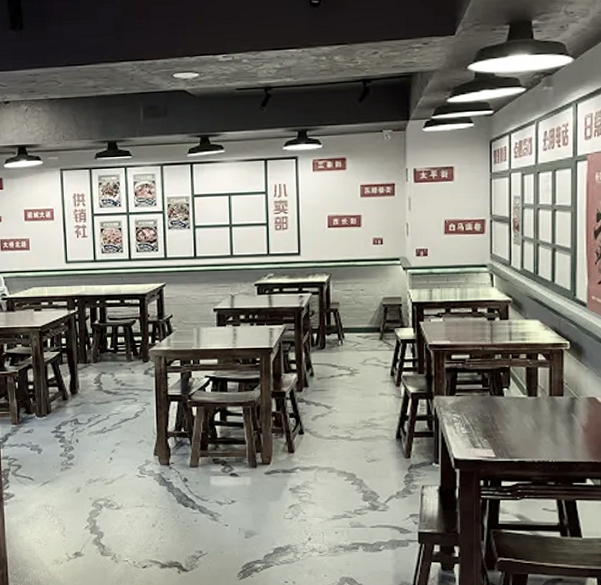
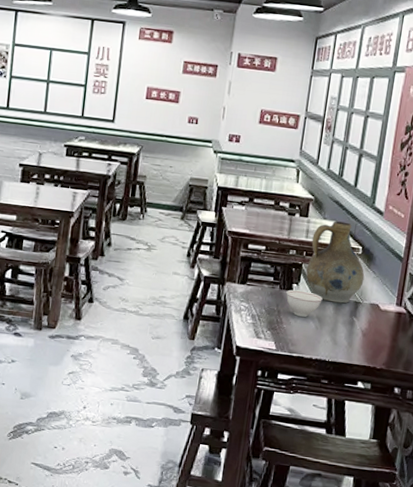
bowl: none [497,394,536,421] -> present [286,289,323,318]
ceramic jug: none [515,319,577,402] -> present [306,221,365,304]

